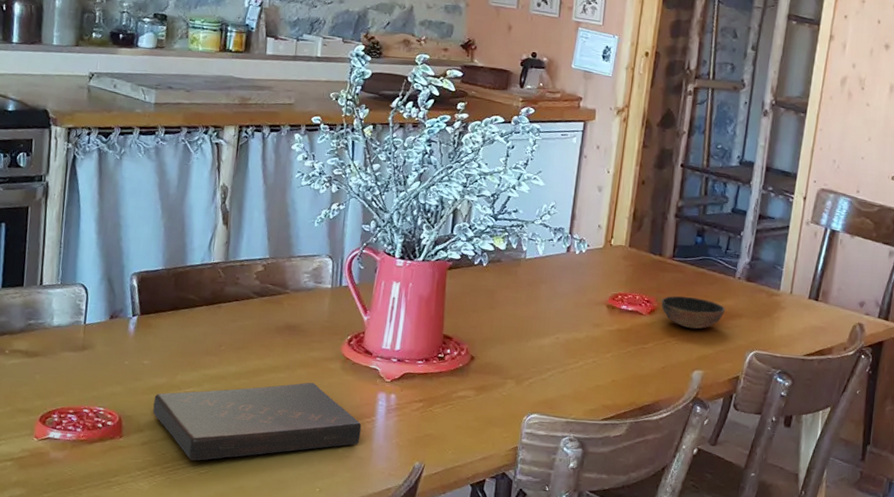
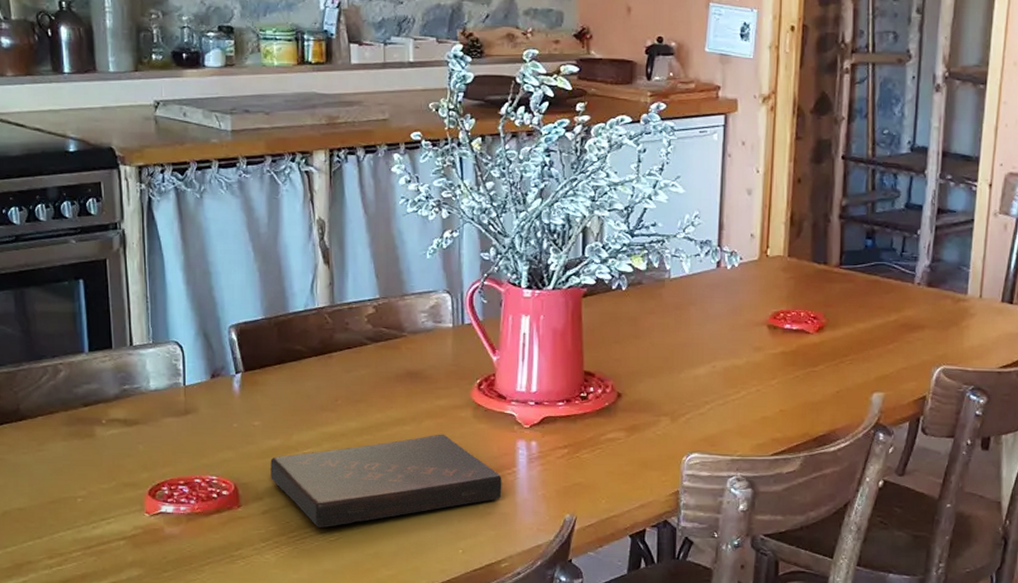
bowl: present [661,296,726,329] -> none [830,309,905,346]

